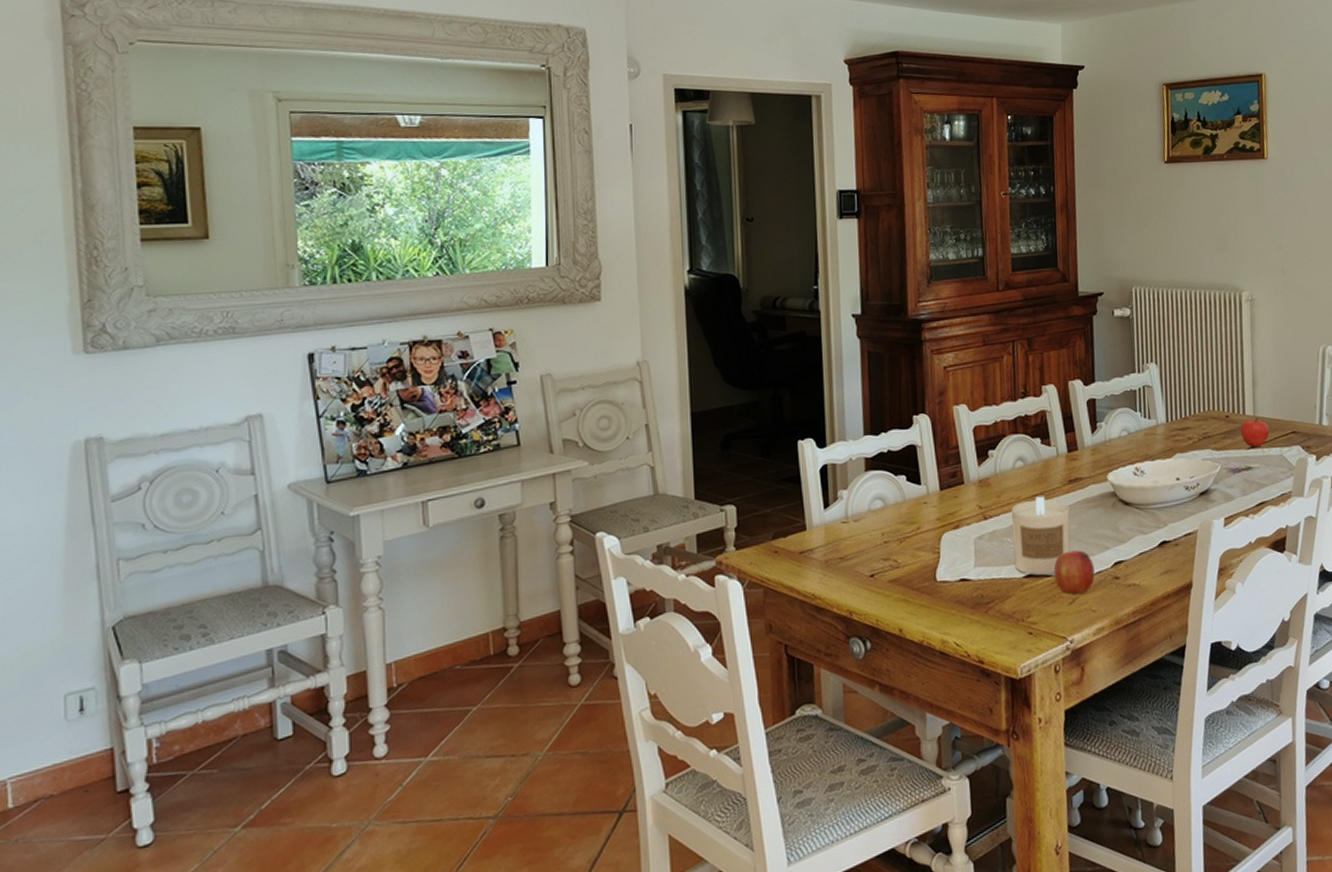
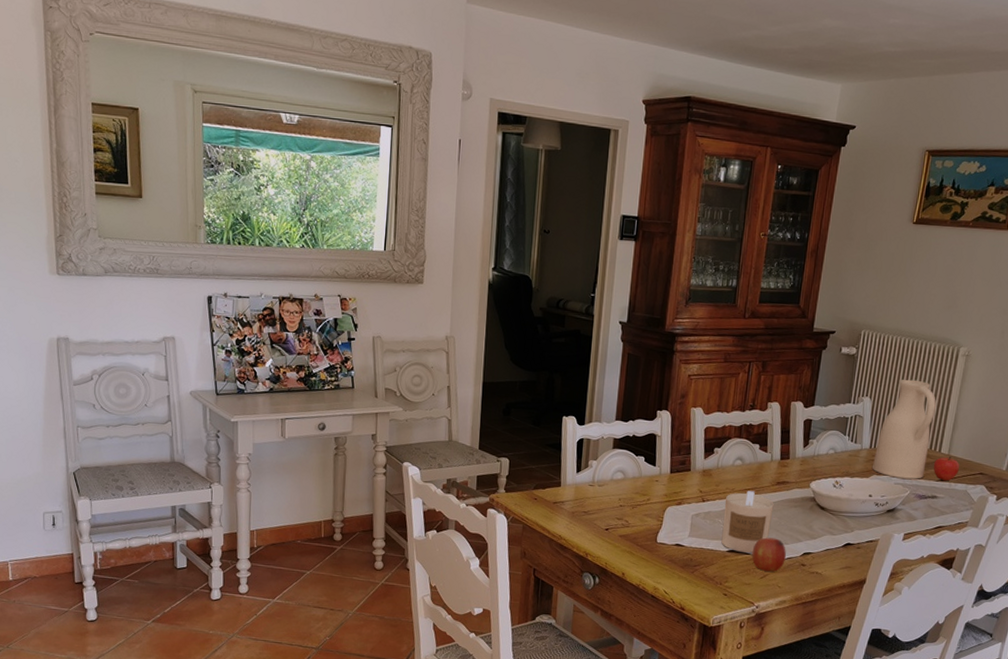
ceramic pitcher: none [1173,335,1233,453] -> present [872,379,936,479]

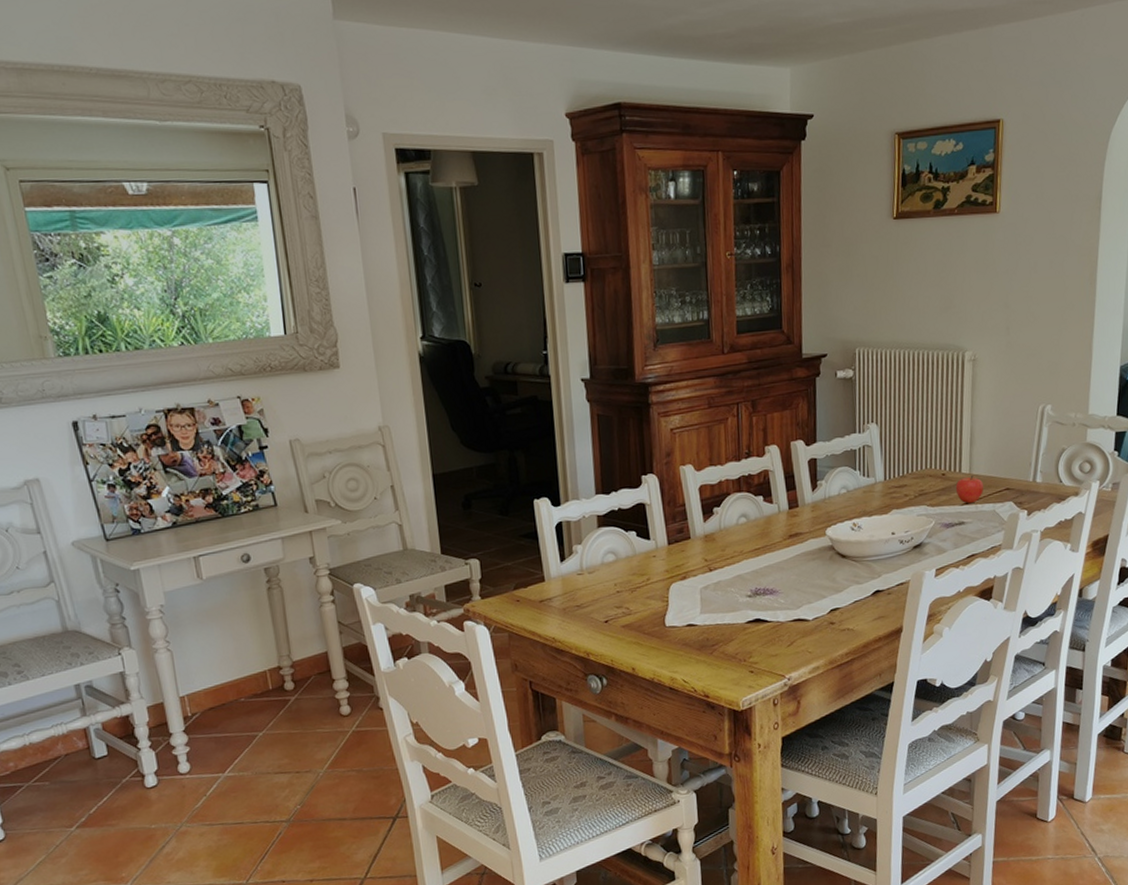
candle: present [721,490,774,554] -> none [734,549,790,622]
fruit: present [751,537,786,572] -> none [773,598,812,638]
ceramic pitcher: present [872,379,936,479] -> none [889,395,949,509]

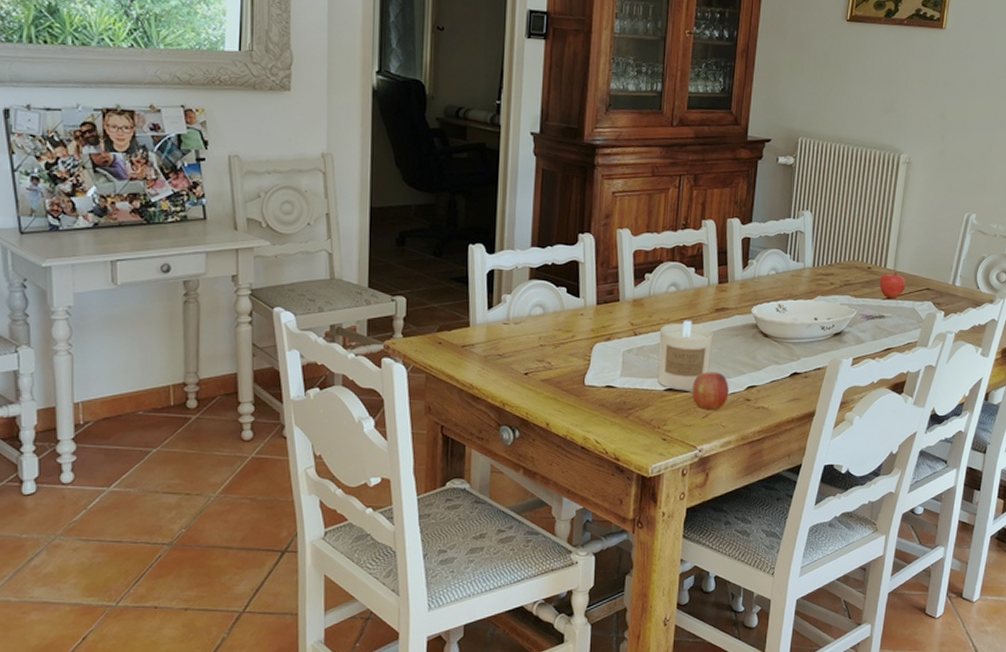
candle: none [734,549,790,622] -> present [657,320,713,391]
fruit: none [773,598,812,638] -> present [691,372,729,410]

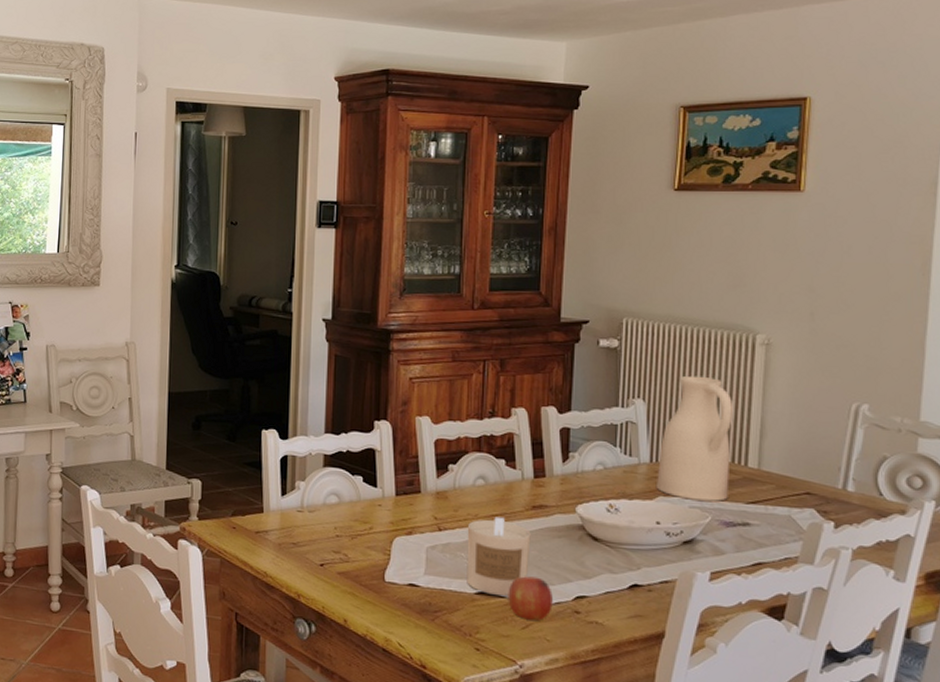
ceramic pitcher: none [816,190,879,298] -> present [655,375,733,501]
fruit: present [879,271,906,299] -> none [739,471,777,504]

